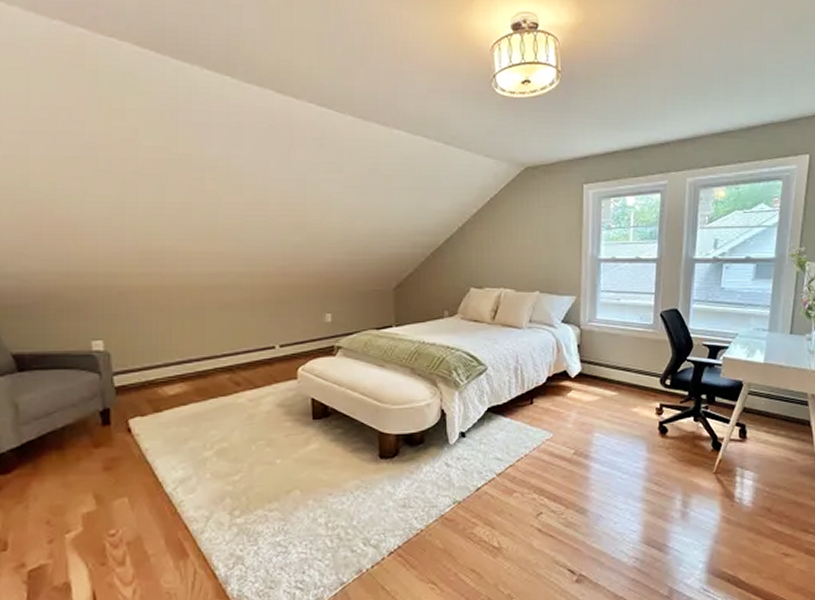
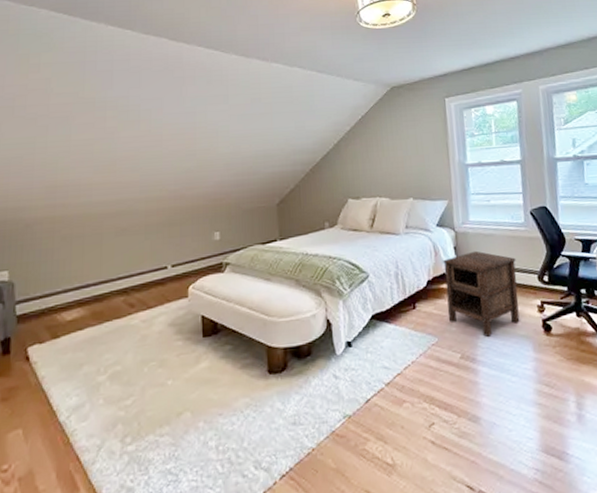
nightstand: none [564,350,640,435] -> present [442,250,520,337]

